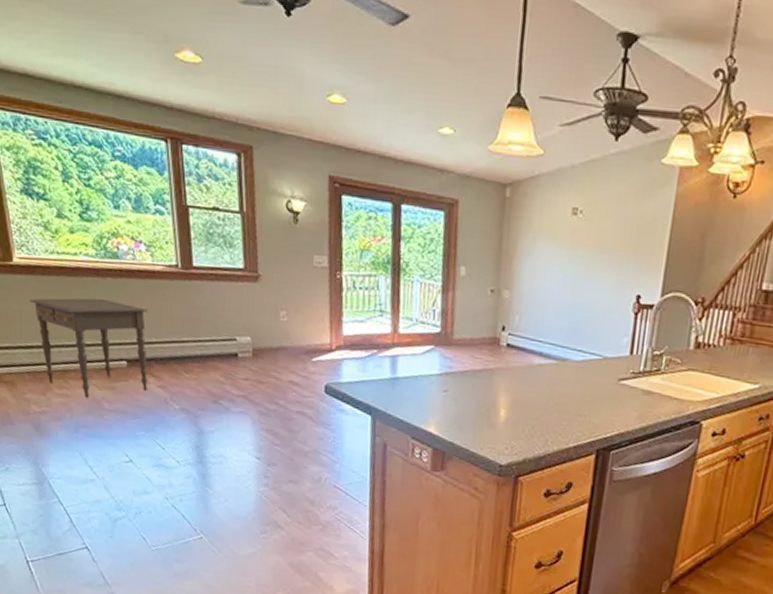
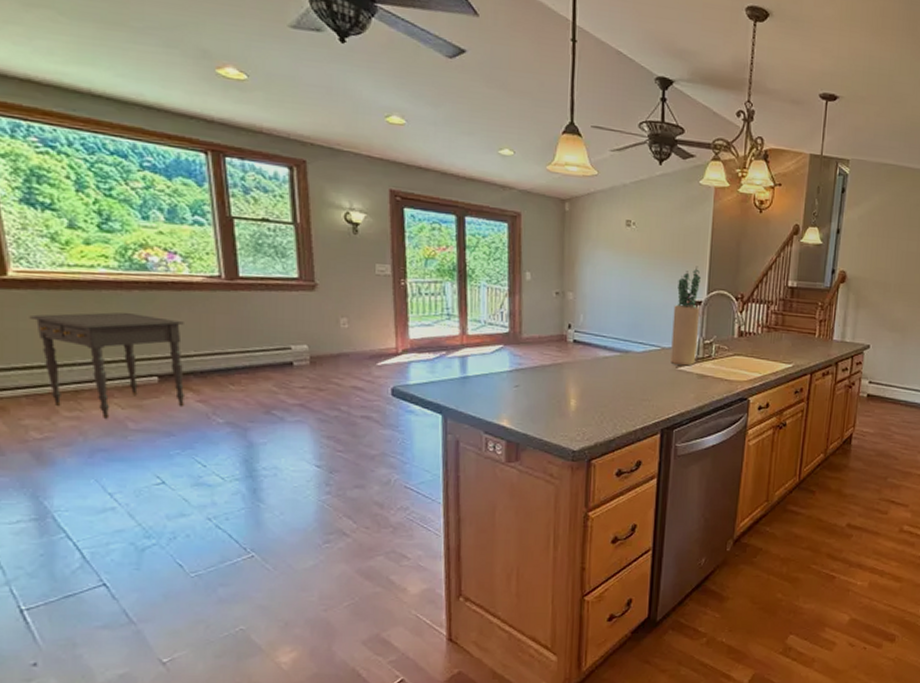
vase: none [612,262,655,380] -> present [670,266,701,366]

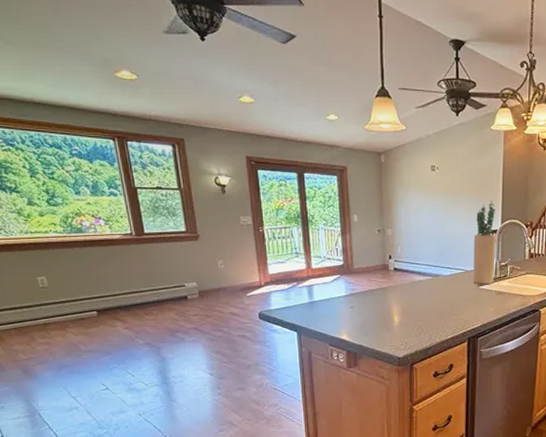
side table: present [29,312,186,420] -> none [10,264,116,344]

